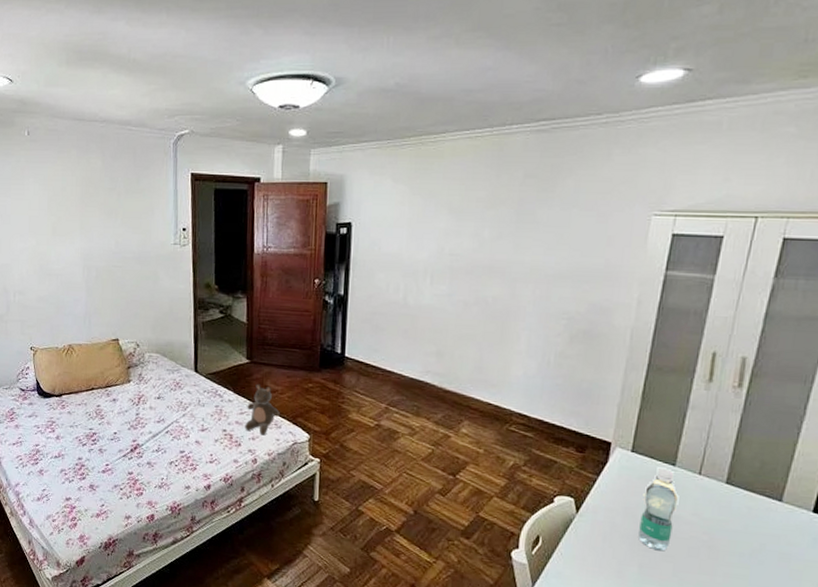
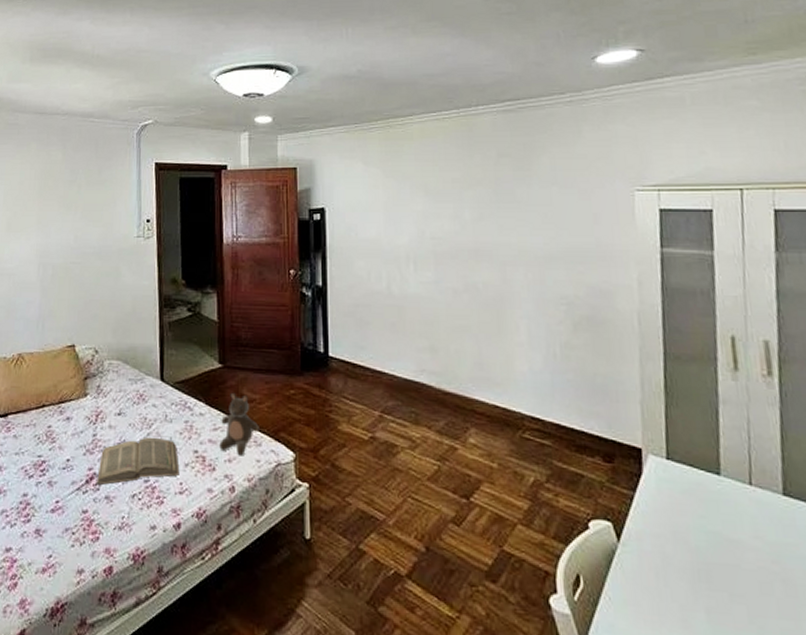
book: none [140,417,210,453] -> present [97,436,180,485]
bottle: present [637,467,678,551] -> none [692,478,736,589]

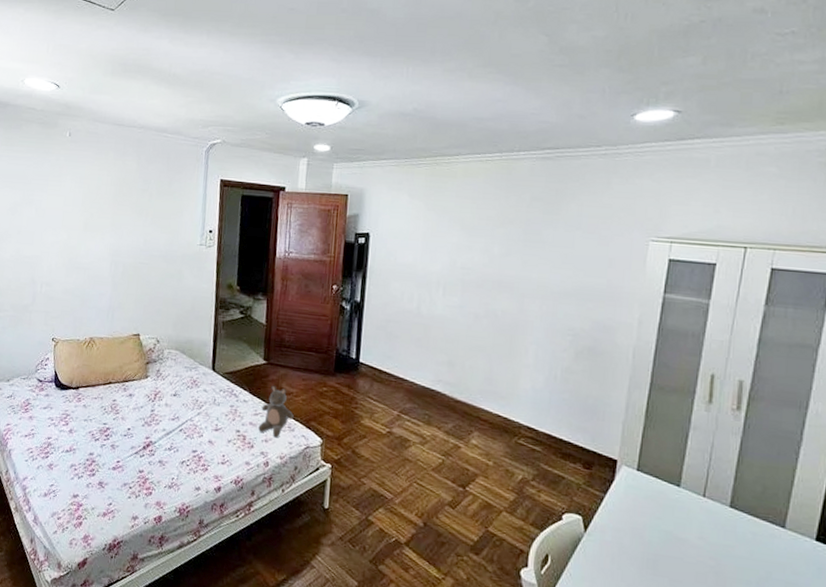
book: present [97,436,180,485] -> none [152,415,223,451]

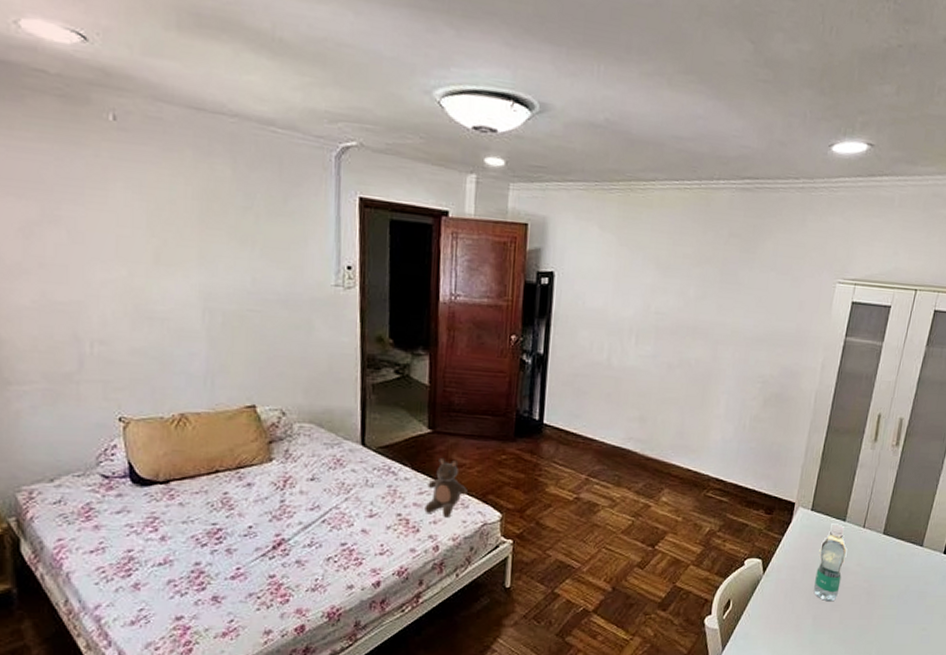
bottle: none [645,488,684,576] -> present [813,523,846,602]

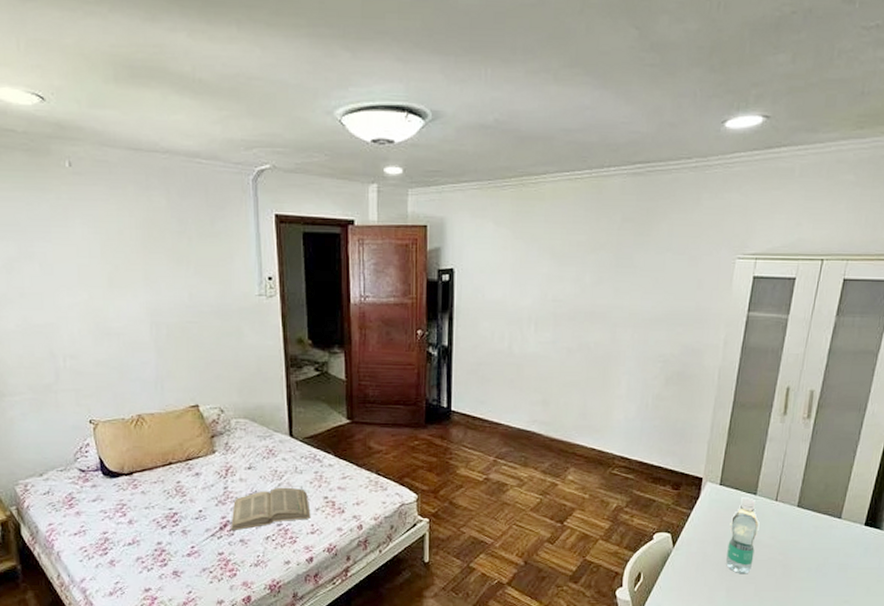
book: none [286,501,381,550] -> present [231,487,311,530]
stuffed bear: present [424,457,468,518] -> none [348,445,385,499]

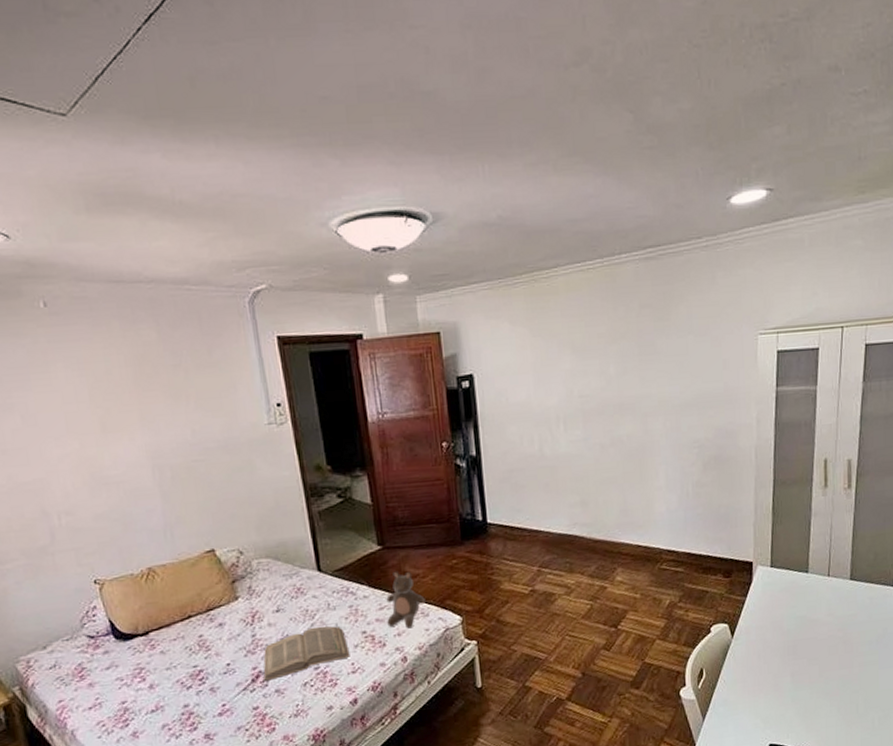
stuffed bear: none [348,445,385,499] -> present [386,571,426,629]
bottle: present [725,497,759,574] -> none [786,576,814,657]

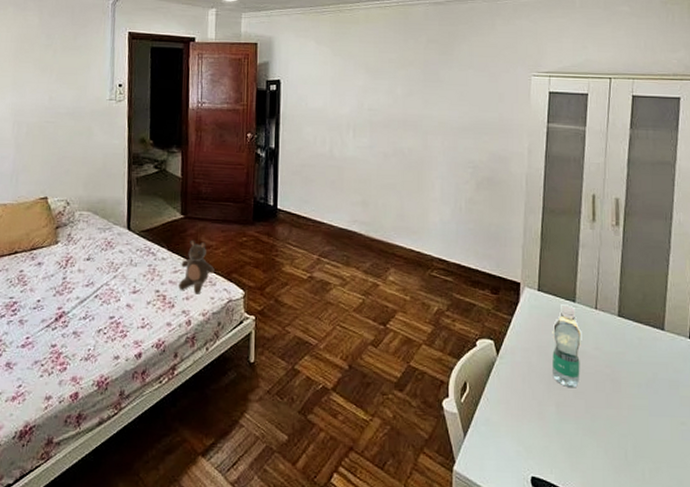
book: present [263,626,350,681] -> none [65,279,142,322]
bottle: none [786,576,814,657] -> present [551,304,581,388]

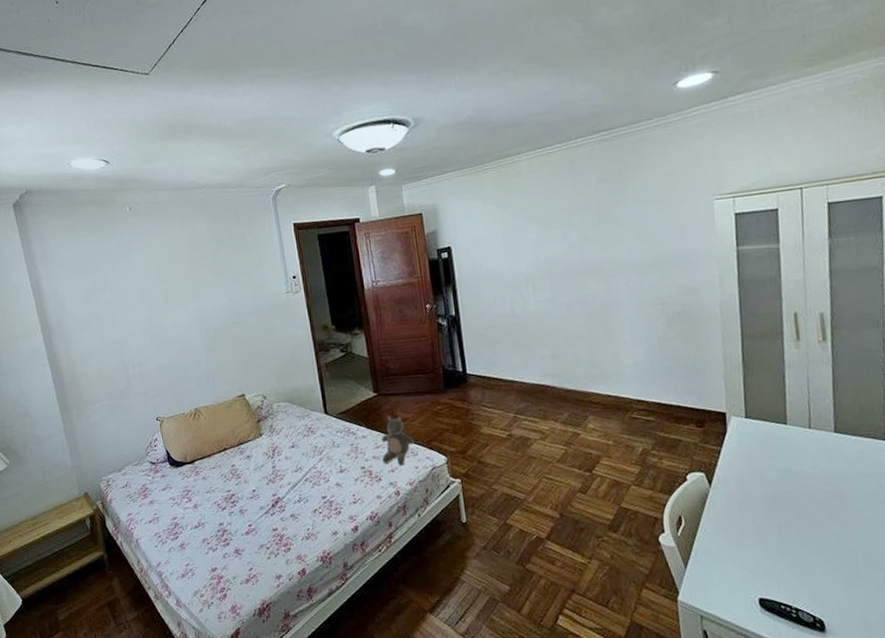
bottle: present [551,304,581,388] -> none [766,428,800,509]

